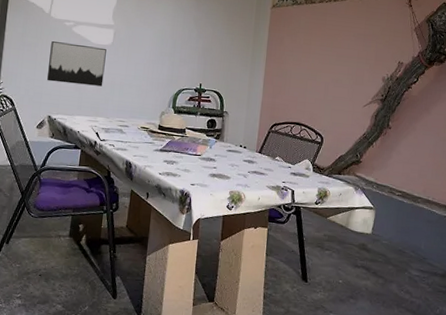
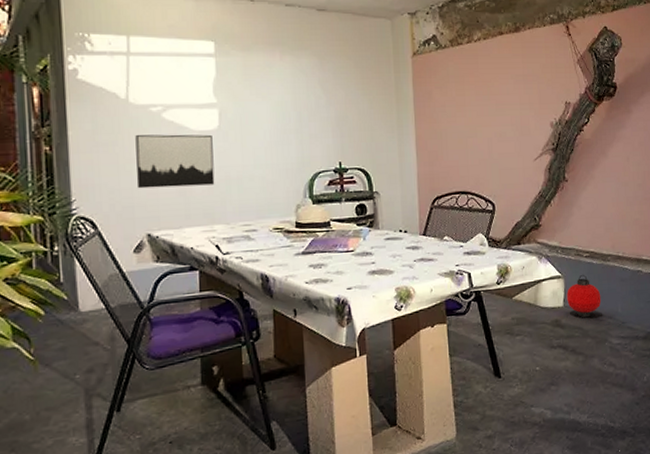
lantern: none [375,209,407,248] -> present [567,274,601,318]

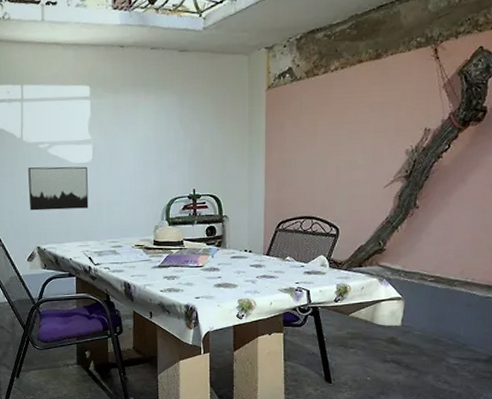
lantern: present [567,274,601,318] -> none [405,297,443,338]

